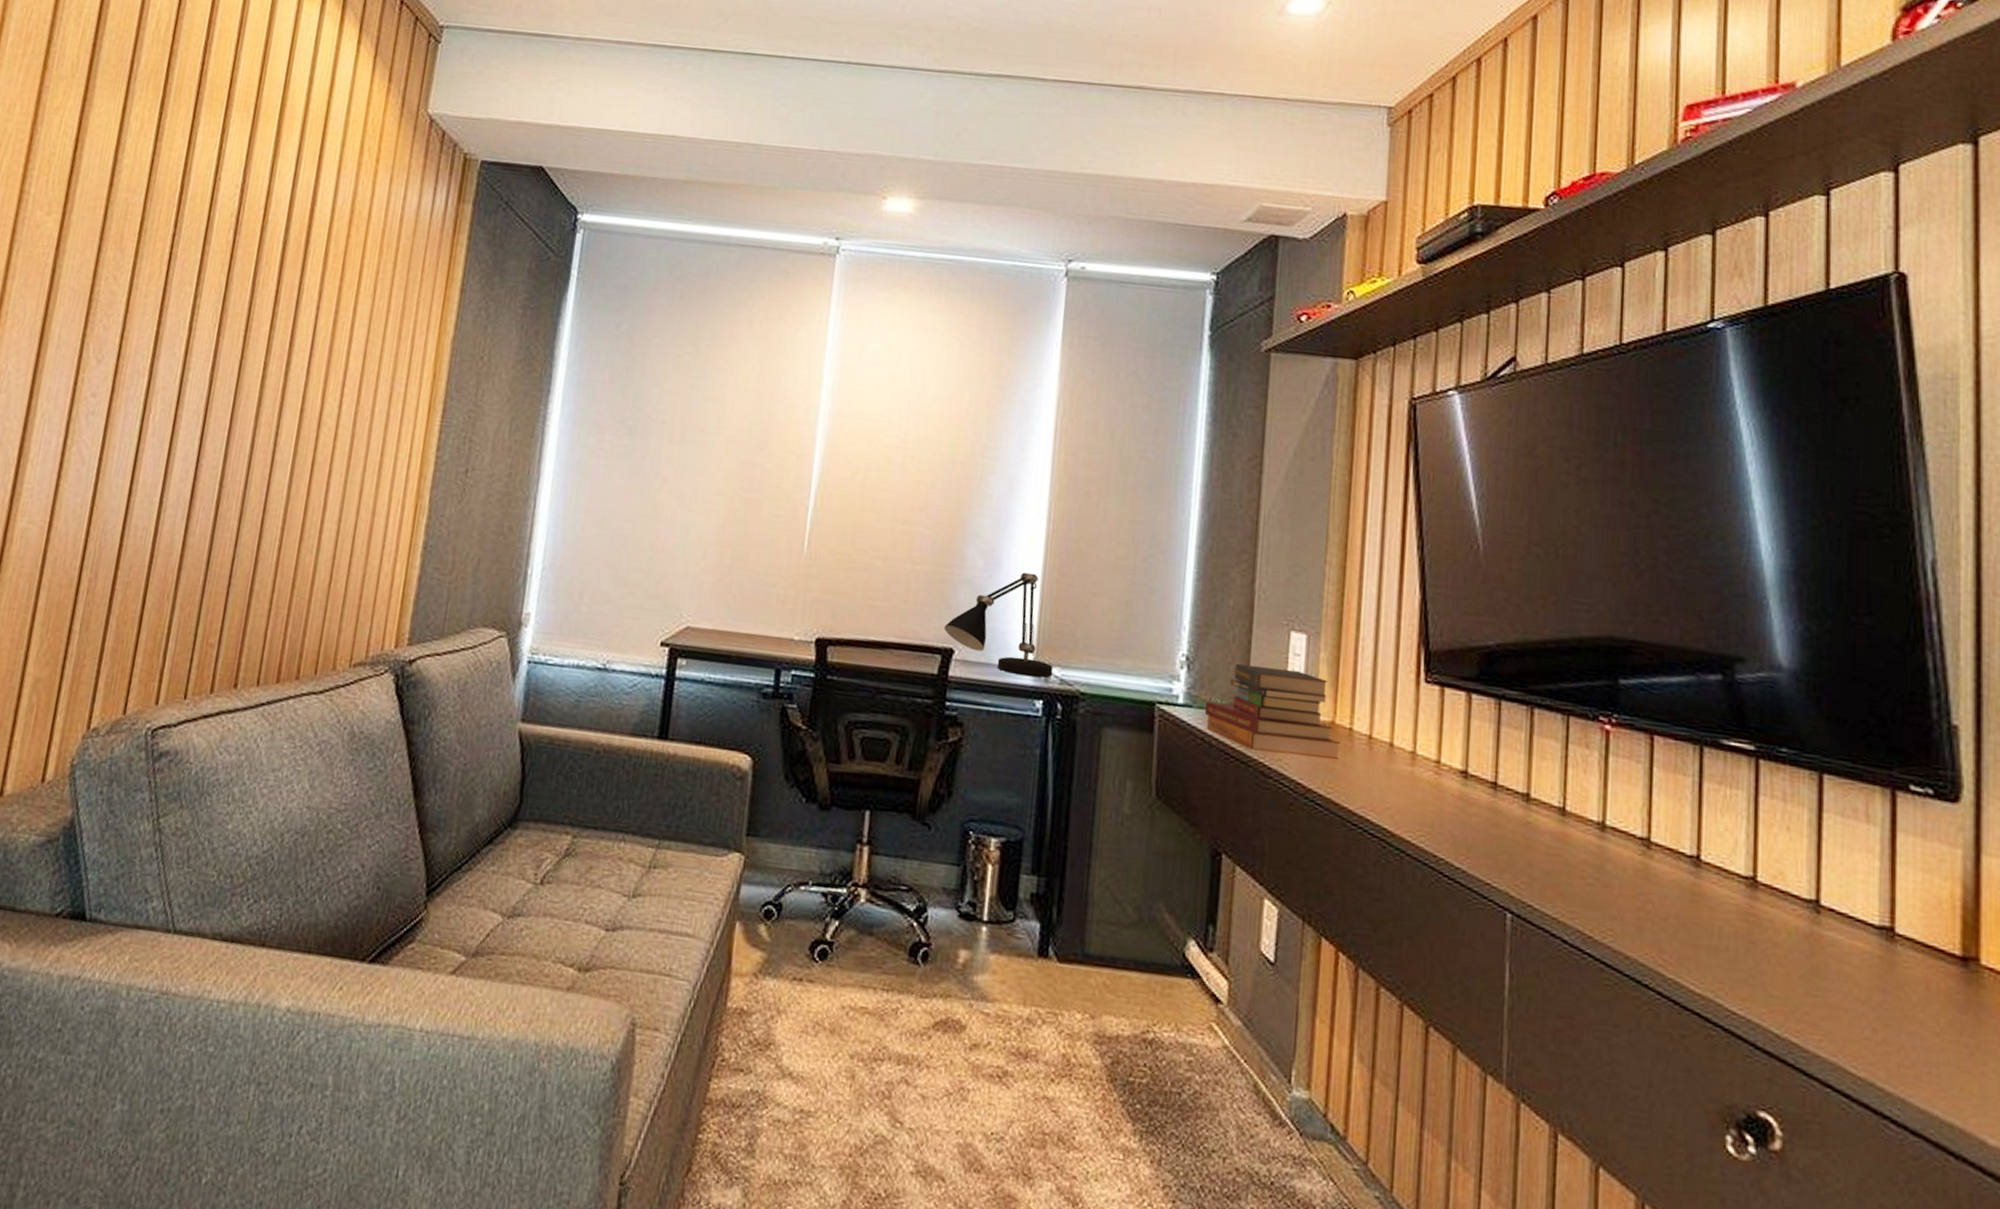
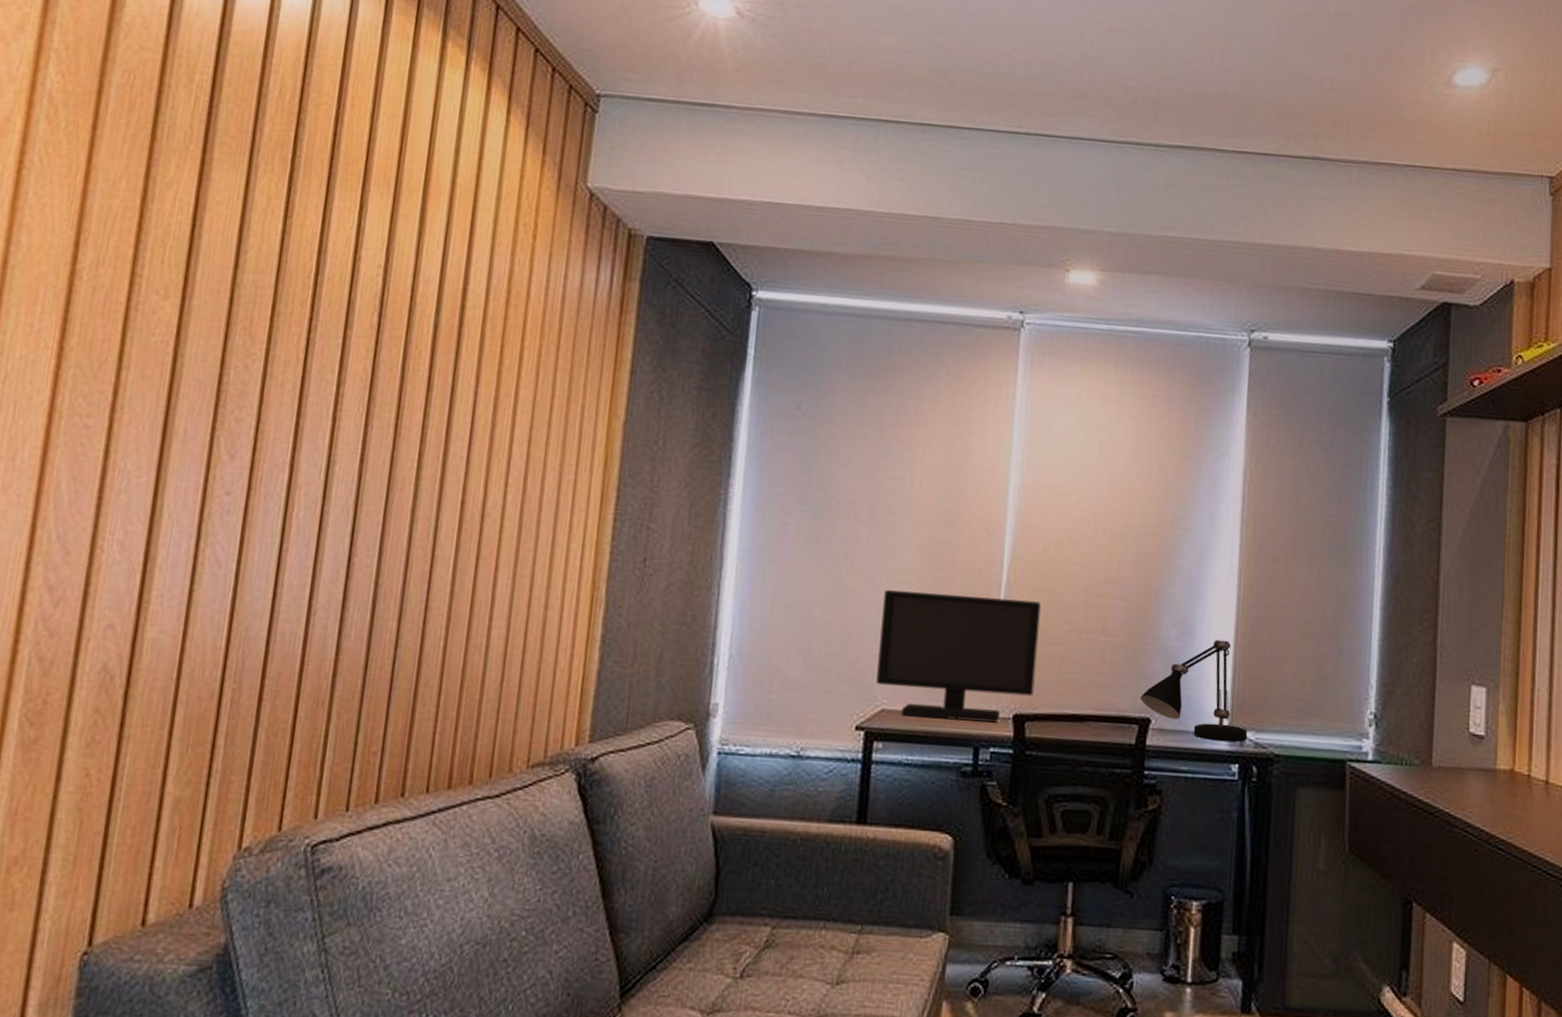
computer monitor: none [682,508,847,646] -> present [876,589,1041,723]
books: present [1204,663,1340,760] -> none [1392,718,1519,806]

